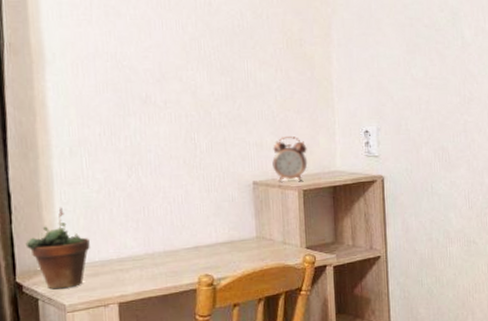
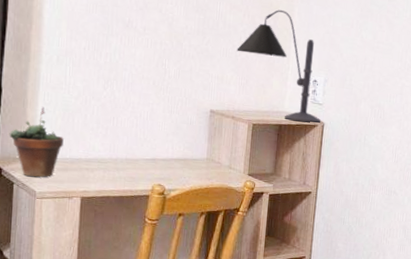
alarm clock: present [272,136,308,181] -> none [229,74,261,116]
desk lamp: none [273,58,380,180] -> present [237,9,321,123]

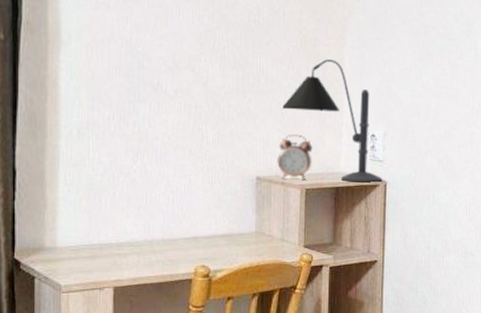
succulent plant: present [9,106,64,178] -> none [26,187,90,269]
alarm clock: none [229,74,261,116] -> present [277,134,313,180]

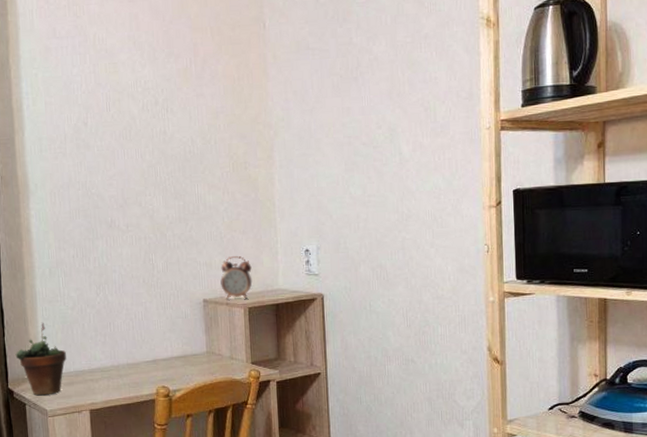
succulent plant: none [26,187,90,269] -> present [15,322,66,396]
desk lamp: present [282,59,383,183] -> none [221,180,320,298]

